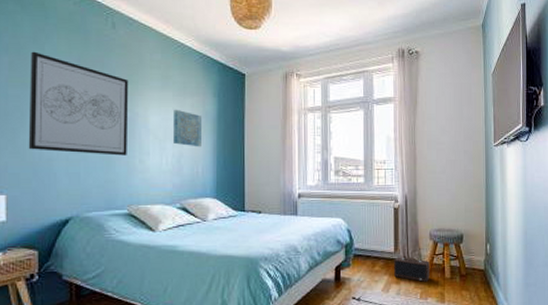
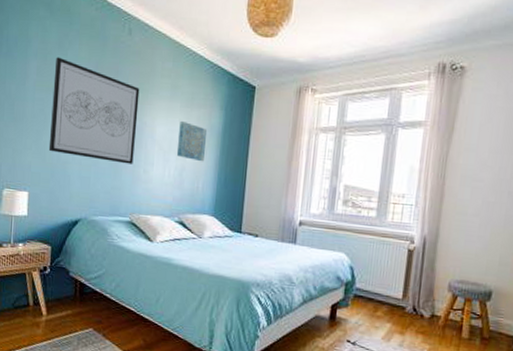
speaker: present [394,257,430,282] -> none [399,304,444,338]

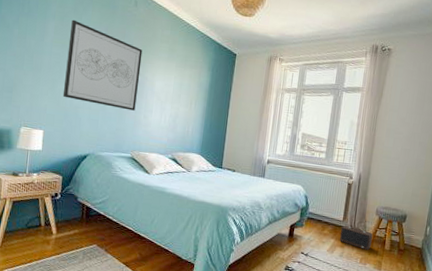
wall art: present [177,120,208,162] -> none [172,77,198,111]
speaker: none [399,304,444,338] -> present [340,225,373,250]

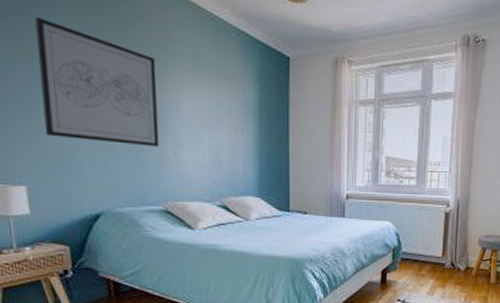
speaker: present [340,225,373,250] -> none [440,261,476,286]

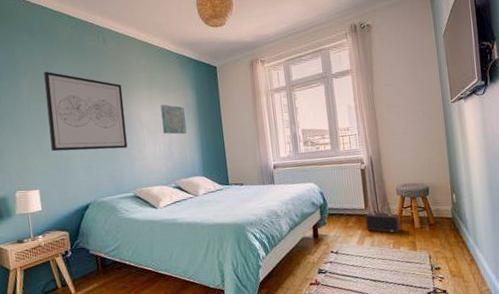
wall art: none [209,95,242,141] -> present [161,104,187,135]
speaker: none [440,261,476,286] -> present [365,212,401,233]

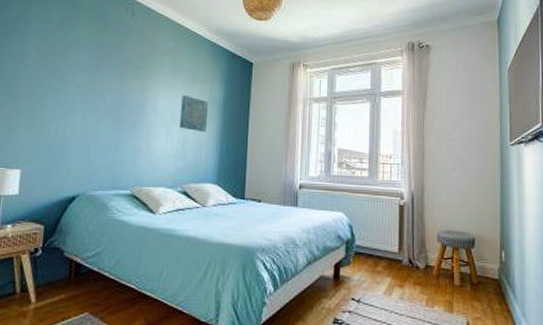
wall art: present [44,71,128,152] -> none [45,37,142,137]
speaker: present [365,212,401,233] -> none [398,258,437,288]

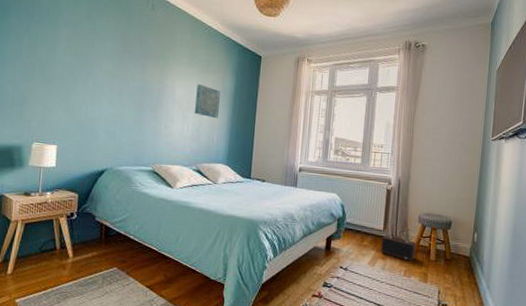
speaker: none [398,258,437,288] -> present [381,235,416,261]

